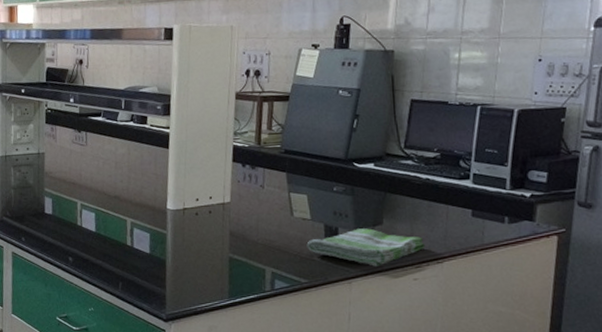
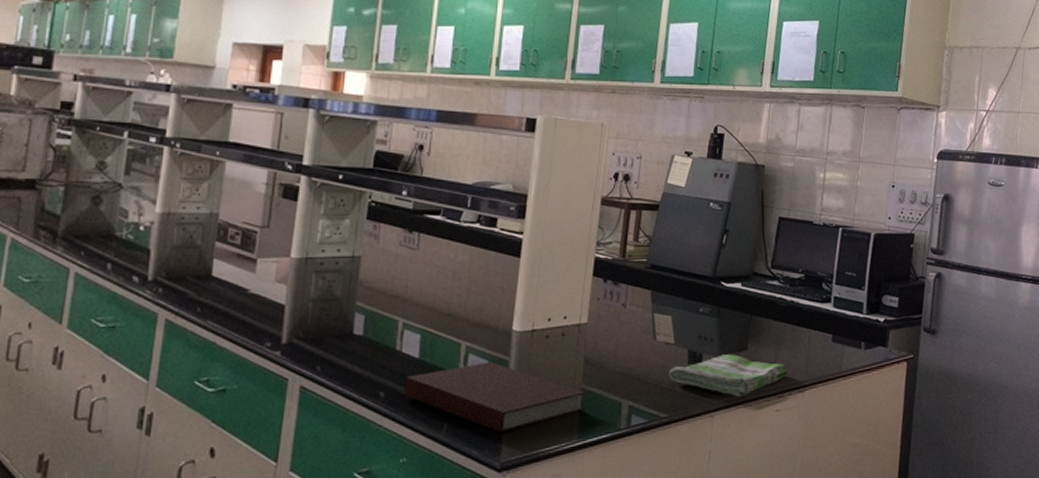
notebook: none [85,235,233,291] -> present [403,362,585,433]

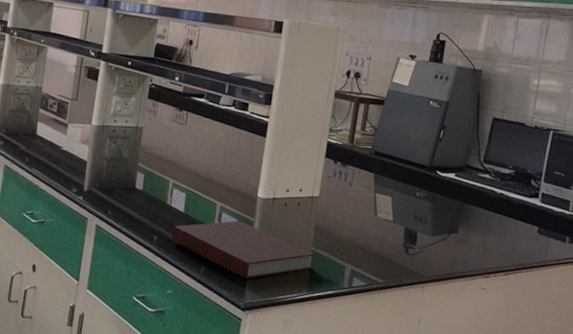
dish towel: present [668,354,788,397] -> none [386,234,495,273]

